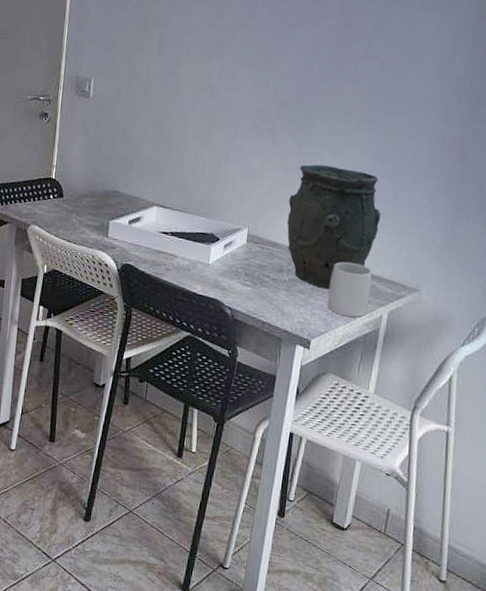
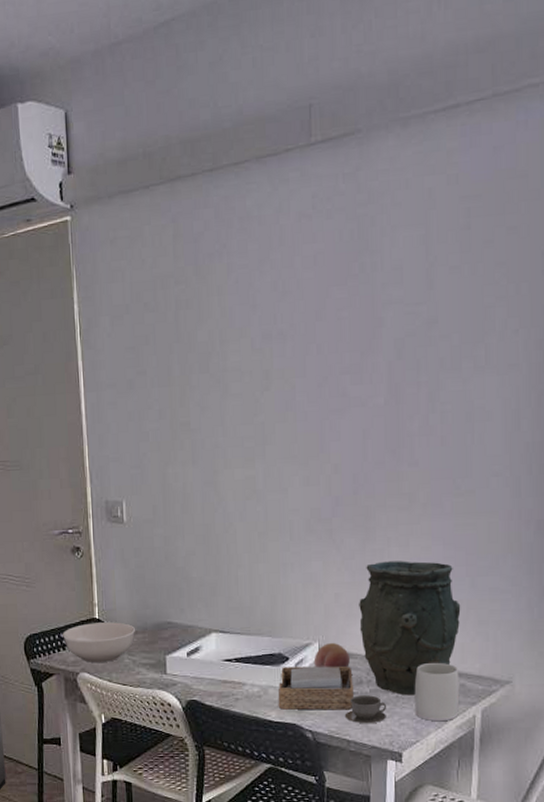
bowl: none [21,181,87,219] -> present [63,622,136,663]
napkin holder: none [204,246,275,294] -> present [278,666,353,710]
fruit: none [241,230,275,256] -> present [313,643,350,668]
teacup: none [263,281,302,310] -> present [344,695,386,724]

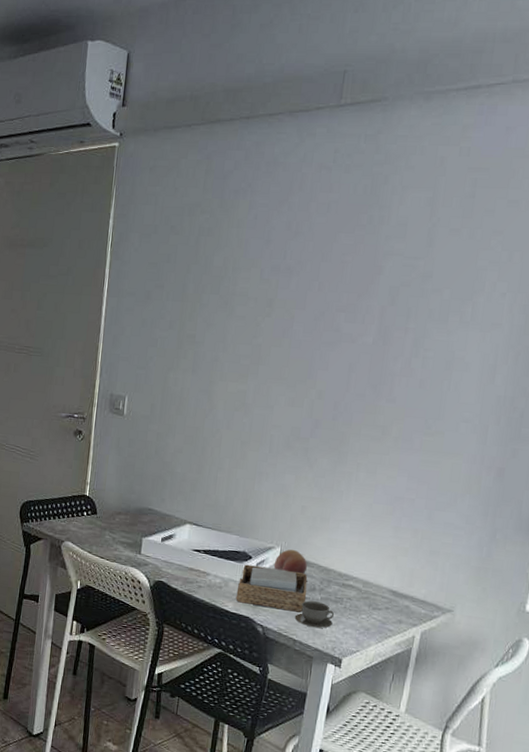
bowl: present [63,622,136,663] -> none [55,498,120,536]
vase: present [359,561,461,695] -> none [320,483,416,608]
mug: present [414,662,460,722] -> none [359,581,406,637]

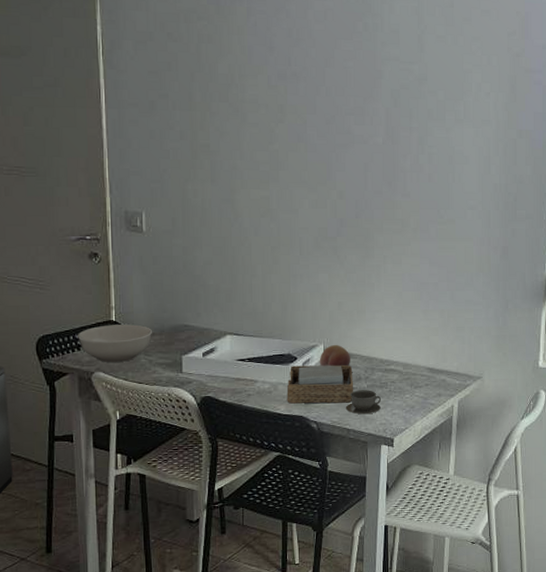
bowl: none [55,498,120,536] -> present [78,324,153,363]

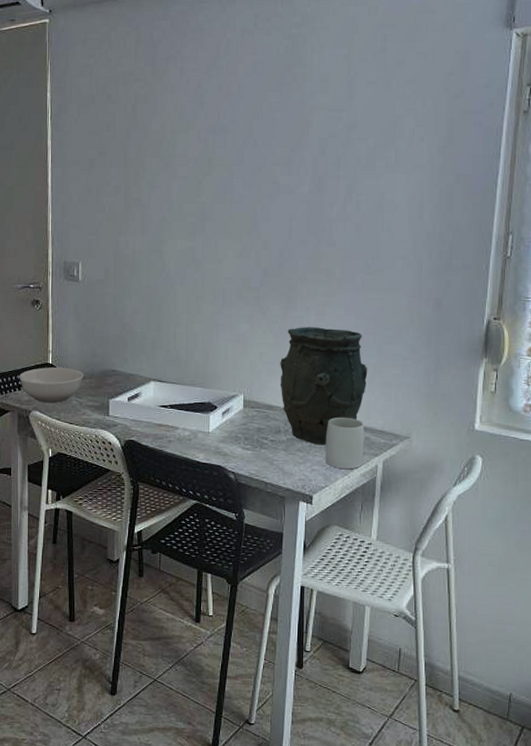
napkin holder: present [286,364,353,404] -> none [206,414,272,455]
fruit: present [319,345,350,367] -> none [238,396,270,418]
teacup: present [345,390,381,415] -> none [263,443,300,469]
vase: none [359,276,443,389] -> present [280,327,368,444]
mug: none [404,361,441,411] -> present [325,417,365,470]

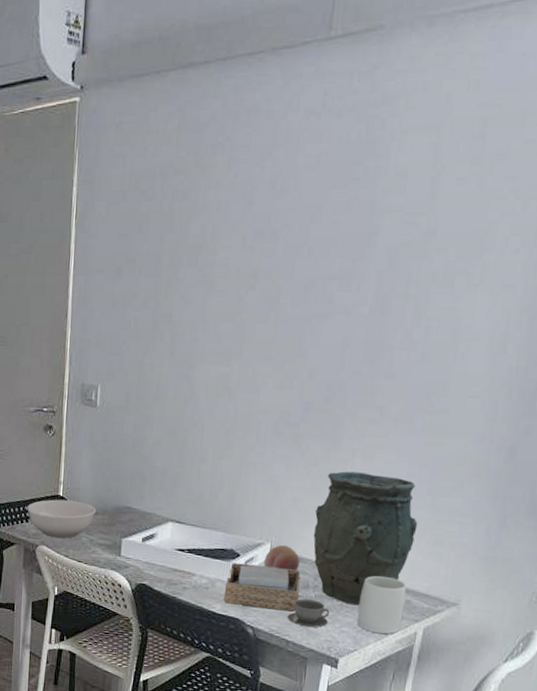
napkin holder: none [206,414,272,455] -> present [223,562,301,612]
fruit: none [238,396,270,418] -> present [263,545,300,571]
teacup: none [263,443,300,469] -> present [287,598,329,628]

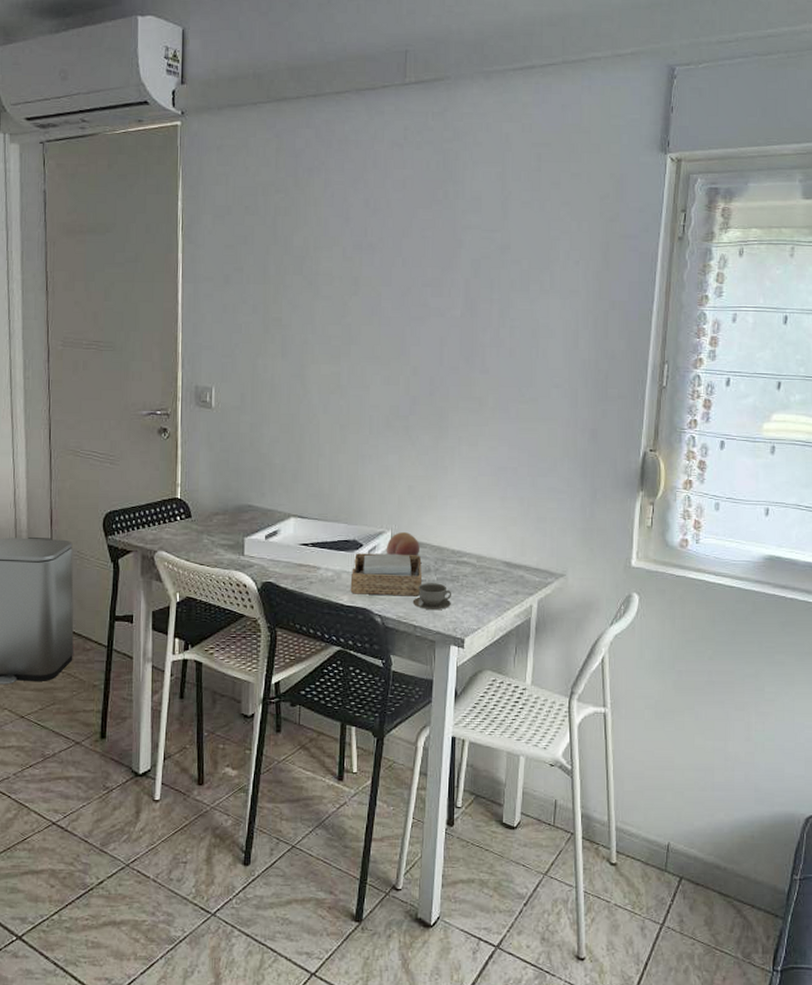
bowl: present [27,499,97,539] -> none [143,502,217,542]
vase: present [313,471,418,605] -> none [430,458,522,584]
mug: present [356,575,407,635] -> none [477,554,519,610]

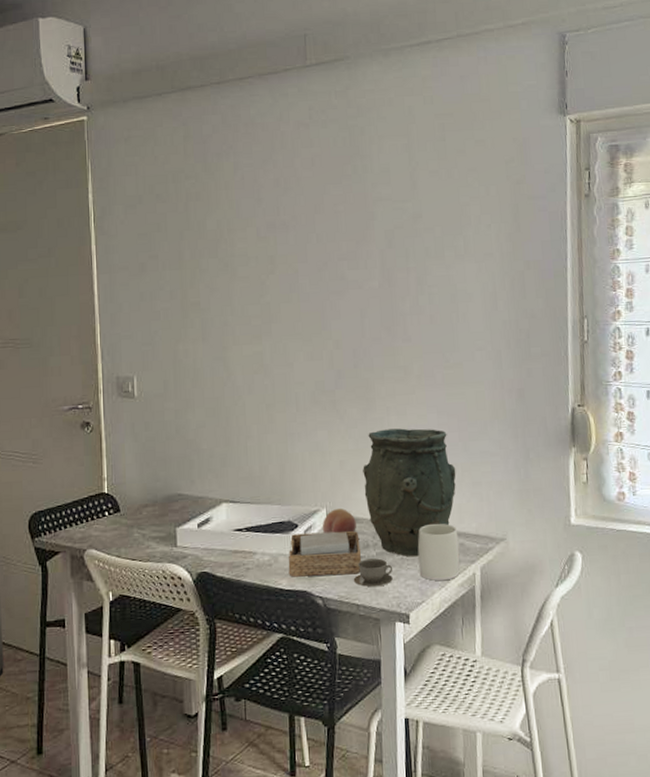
vase: none [430,458,522,584] -> present [363,428,456,556]
mug: none [477,554,519,610] -> present [417,523,460,581]

